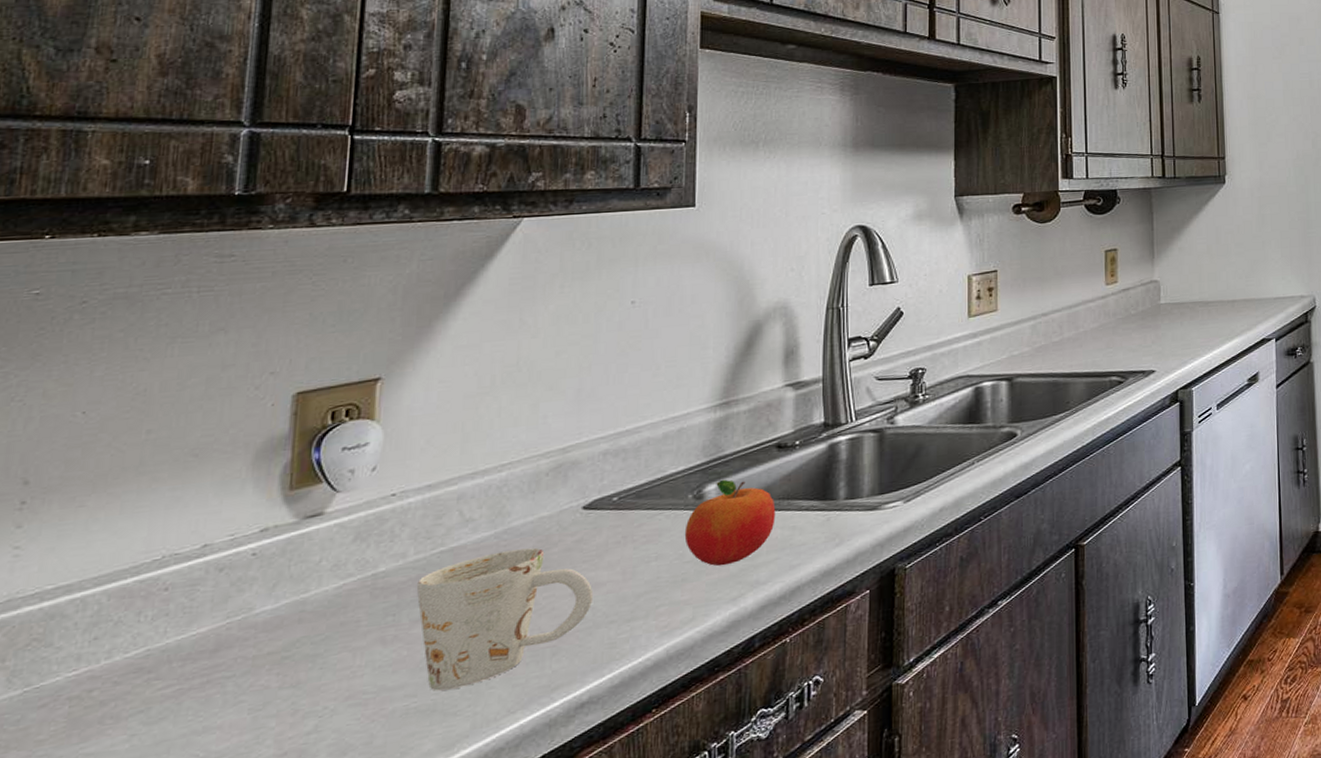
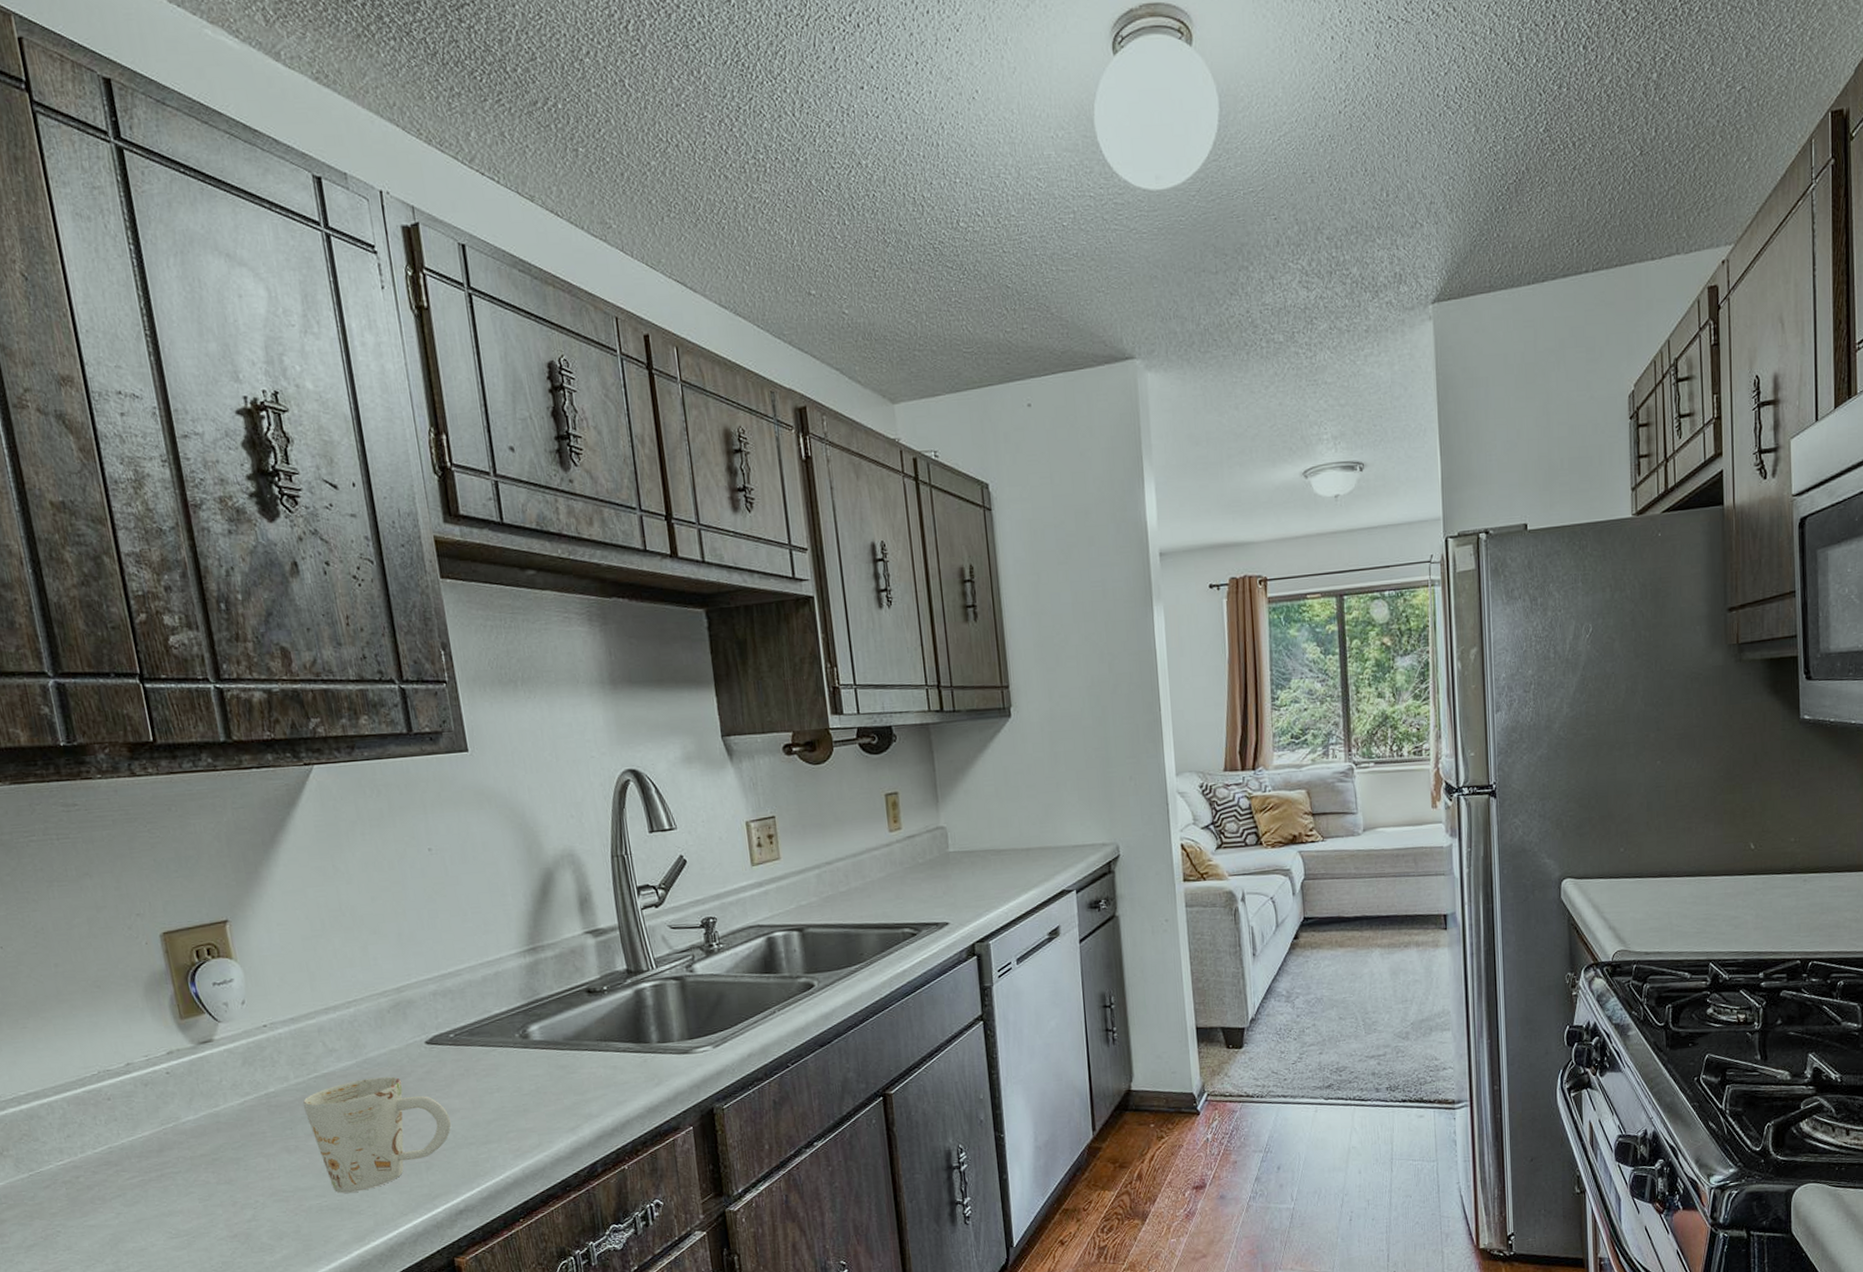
fruit: present [684,479,776,566] -> none [517,1020,597,1100]

